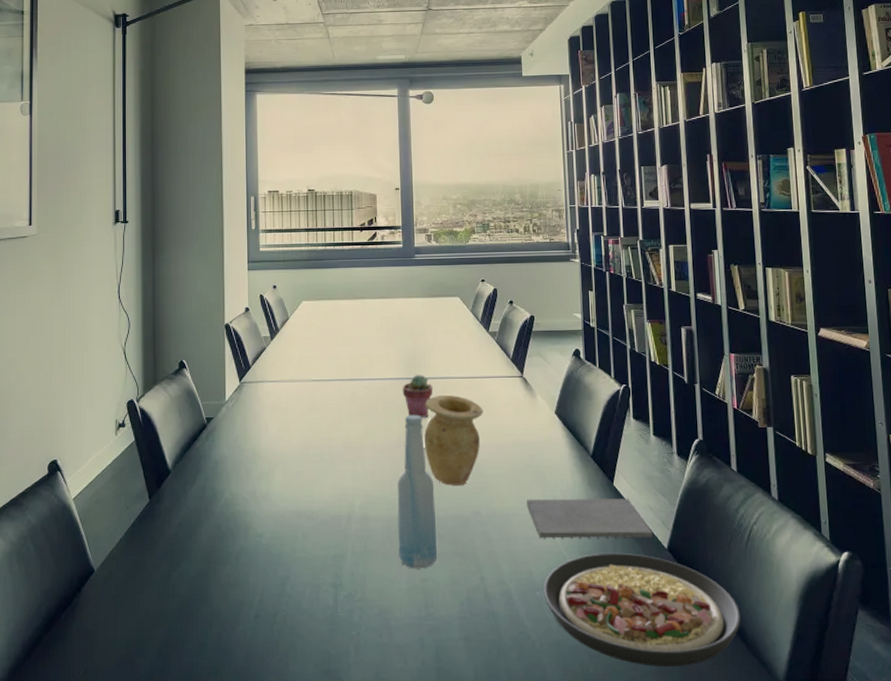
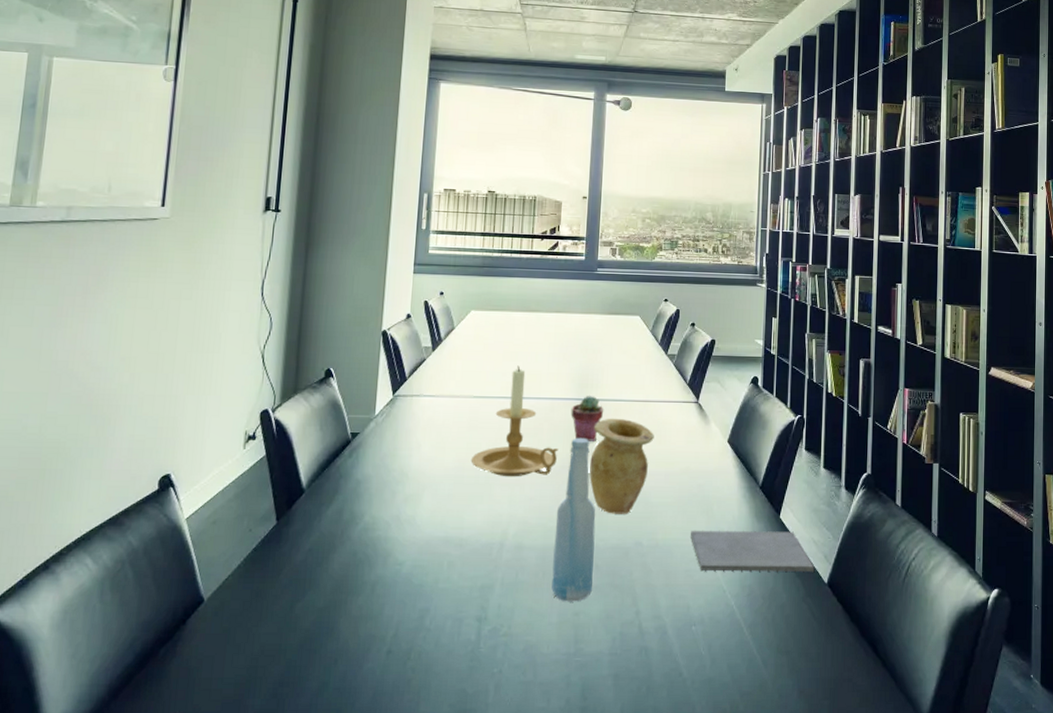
candle holder: none [314,349,394,454] -> present [470,365,559,477]
plate: present [543,552,741,666] -> none [700,587,893,704]

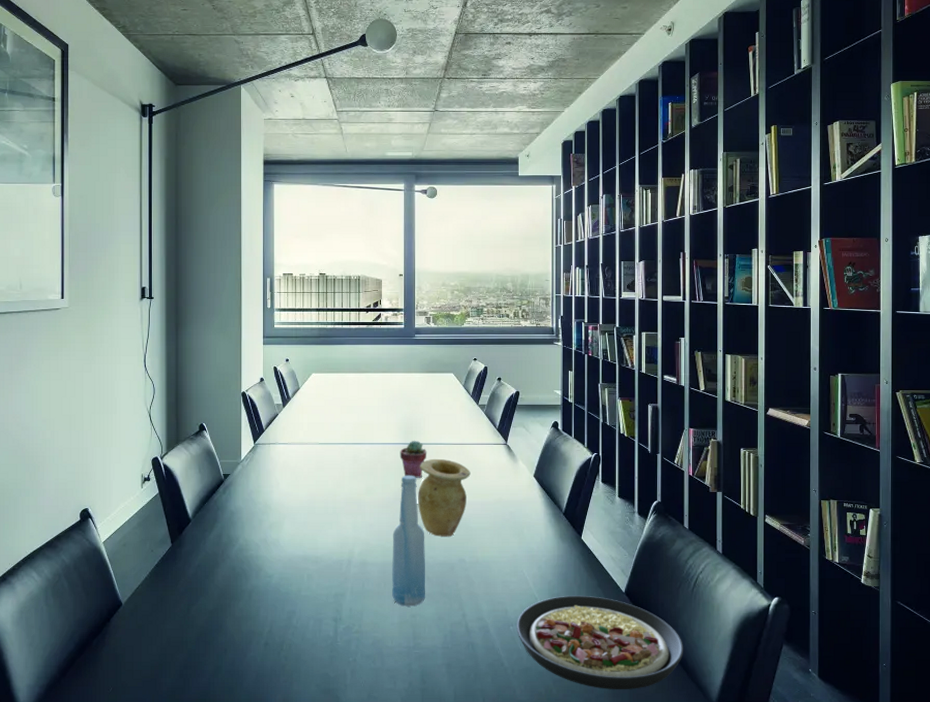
candle holder: present [470,365,559,477] -> none [320,417,391,508]
notepad: present [691,530,815,573] -> none [506,549,614,584]
plate: none [700,587,893,704] -> present [517,595,684,689]

